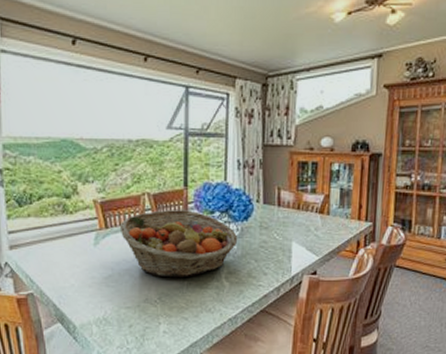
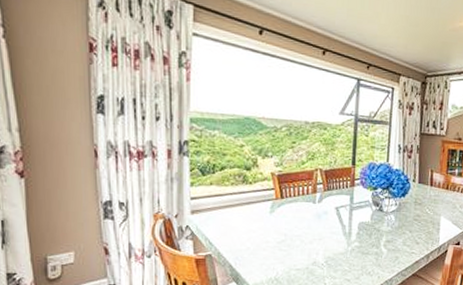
fruit basket: present [119,210,238,278] -> none [293,185,396,244]

